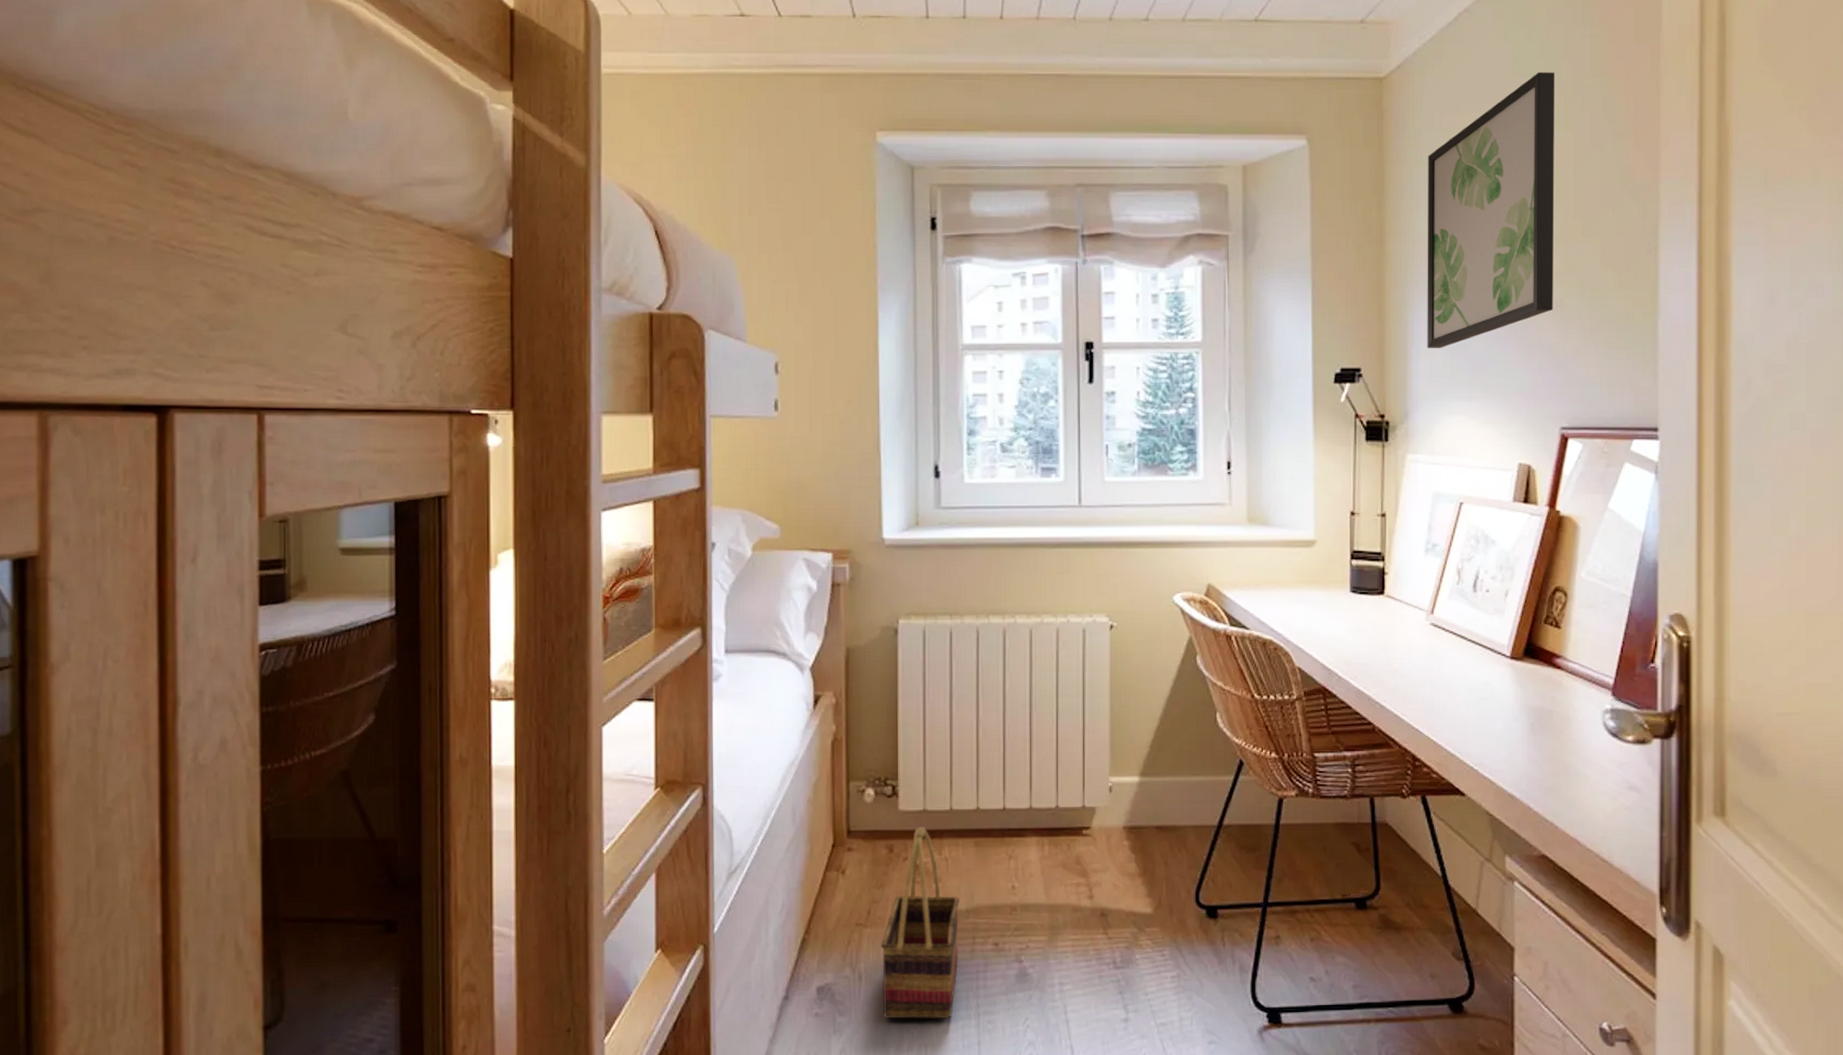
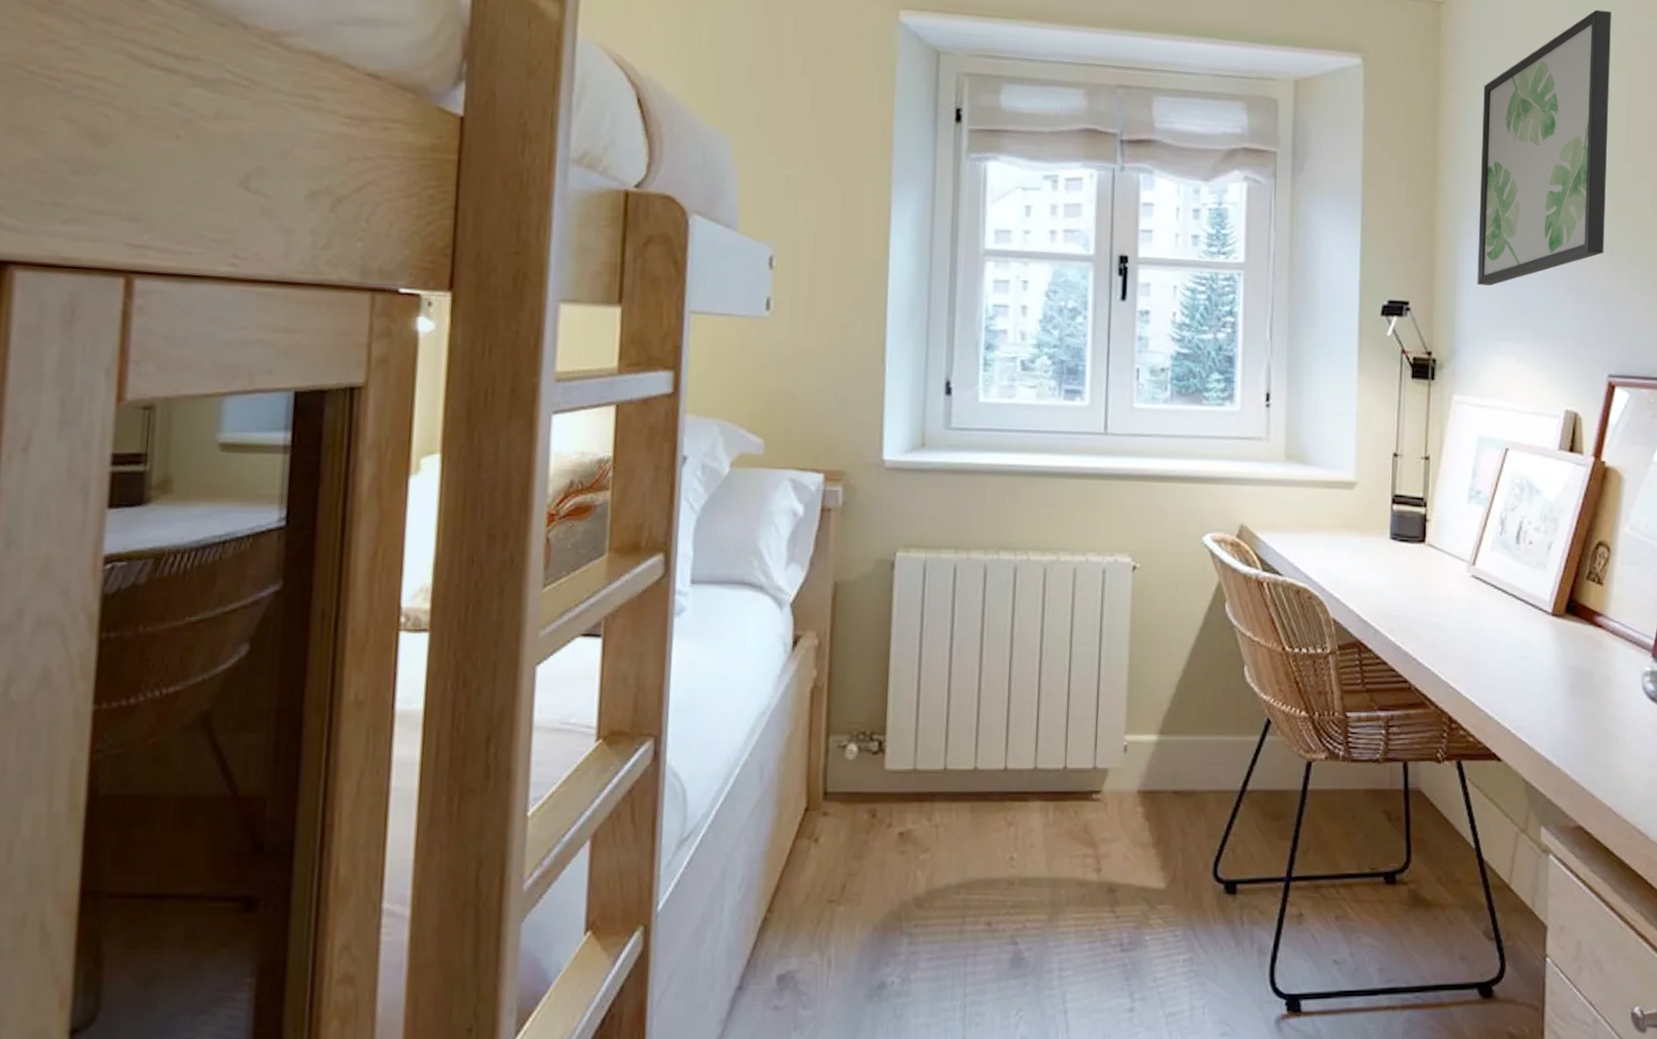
basket: present [880,826,960,1020] -> none [854,788,950,1012]

